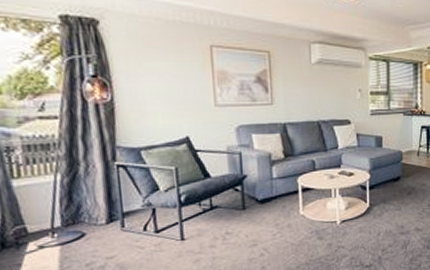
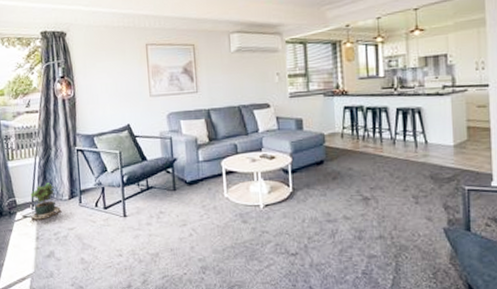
potted plant: none [49,205,95,253] -> present [30,183,61,222]

